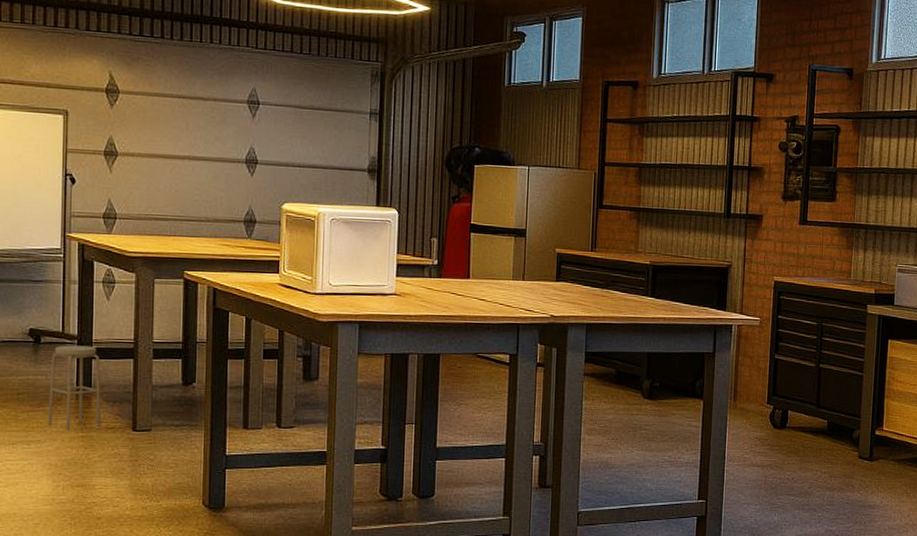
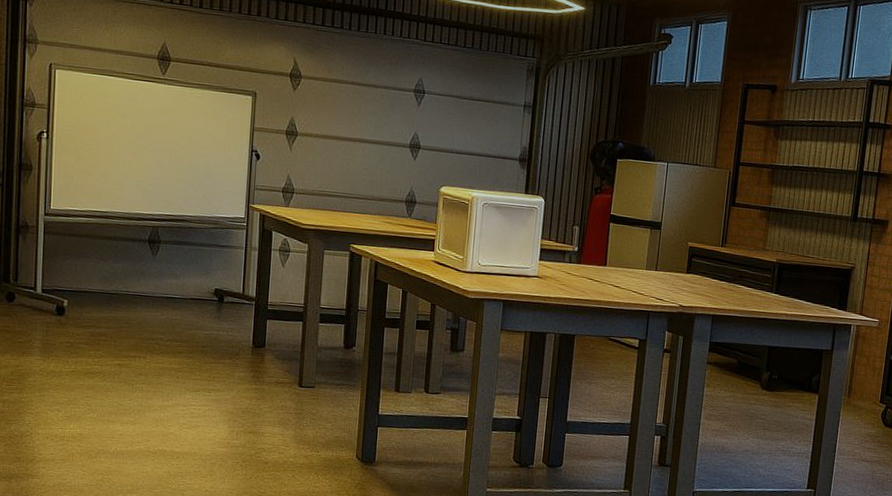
stool: present [47,345,101,430] -> none [226,305,274,382]

